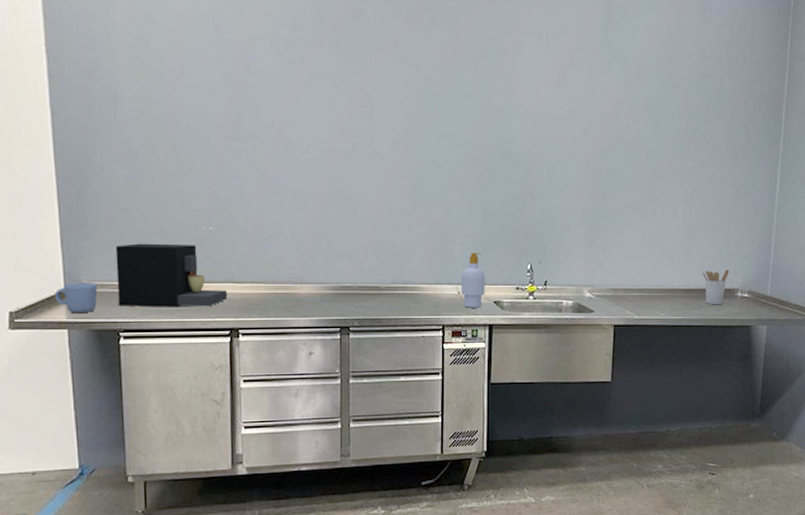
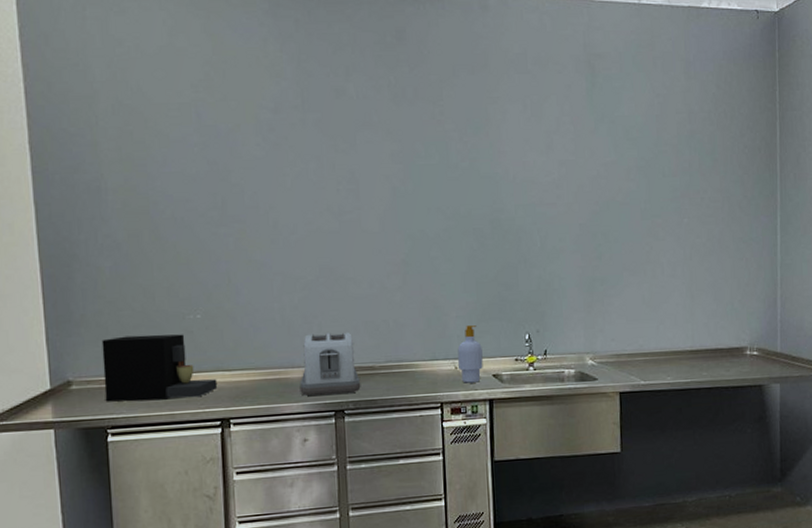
mug: present [55,283,98,312] -> none [41,379,84,411]
toaster: none [307,252,367,312] -> present [299,332,361,397]
utensil holder: present [702,269,730,305] -> none [708,327,736,366]

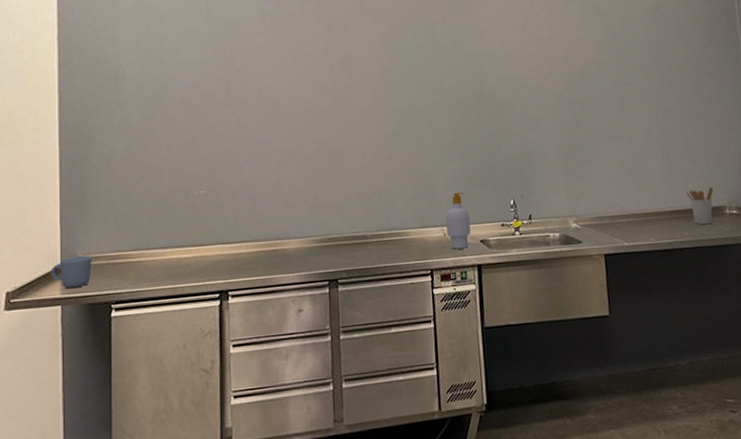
mug: none [41,379,84,411] -> present [51,255,92,288]
coffee maker: present [101,334,218,402] -> none [111,209,218,277]
toaster: present [299,332,361,397] -> none [295,202,354,267]
utensil holder: none [708,327,736,366] -> present [686,187,714,225]

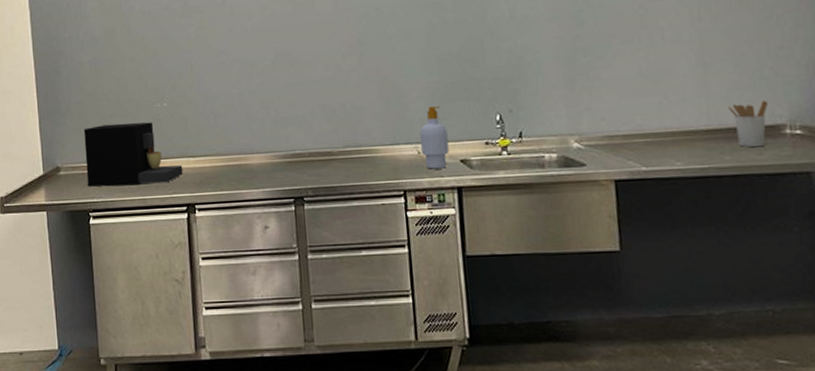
mug: present [51,255,92,288] -> none [36,165,70,195]
coffee maker: none [111,209,218,277] -> present [83,122,184,187]

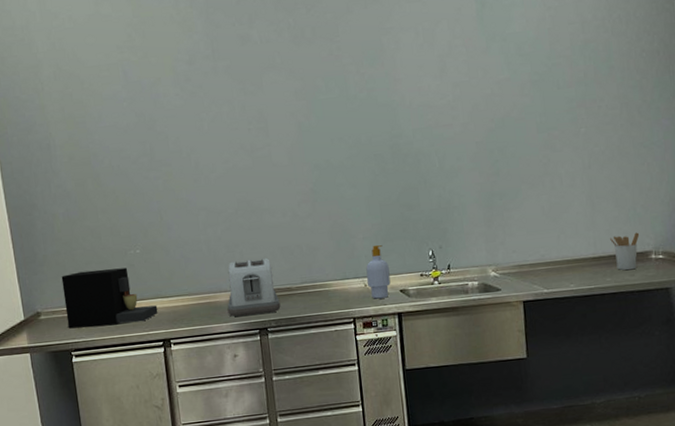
toaster: none [259,116,320,183] -> present [227,257,281,317]

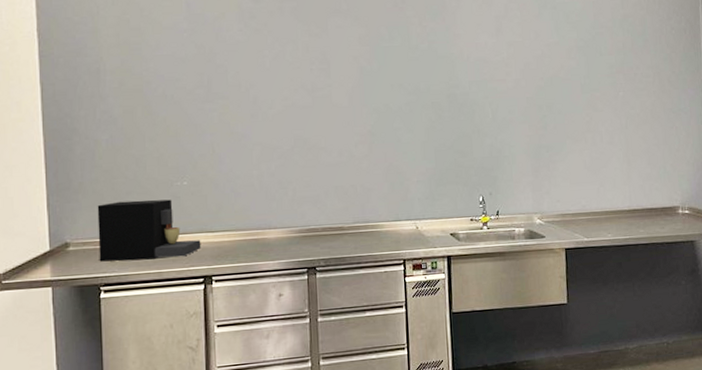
toaster: present [227,257,281,317] -> none [276,196,331,255]
soap bottle: present [366,244,391,299] -> none [418,188,442,242]
utensil holder: present [610,232,640,271] -> none [643,189,669,224]

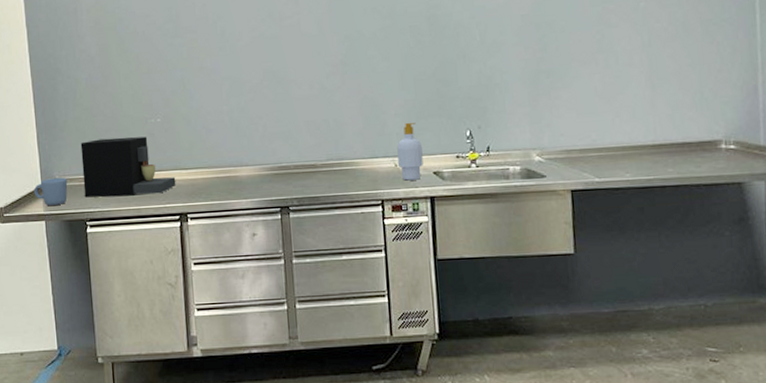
mug: none [41,241,80,271] -> present [34,177,68,205]
soap bottle: none [418,188,442,242] -> present [397,122,423,181]

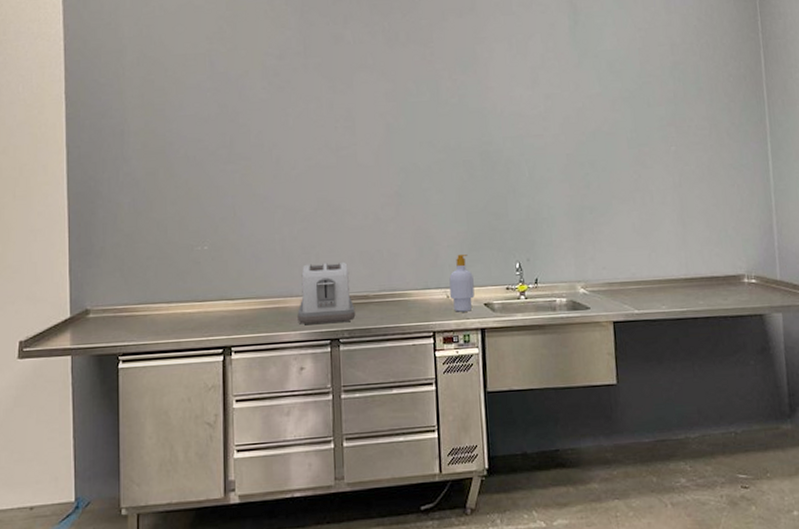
mug: present [34,177,68,205] -> none [62,308,100,339]
coffee maker: present [80,136,176,198] -> none [118,265,221,330]
toaster: none [248,131,304,194] -> present [297,261,356,325]

